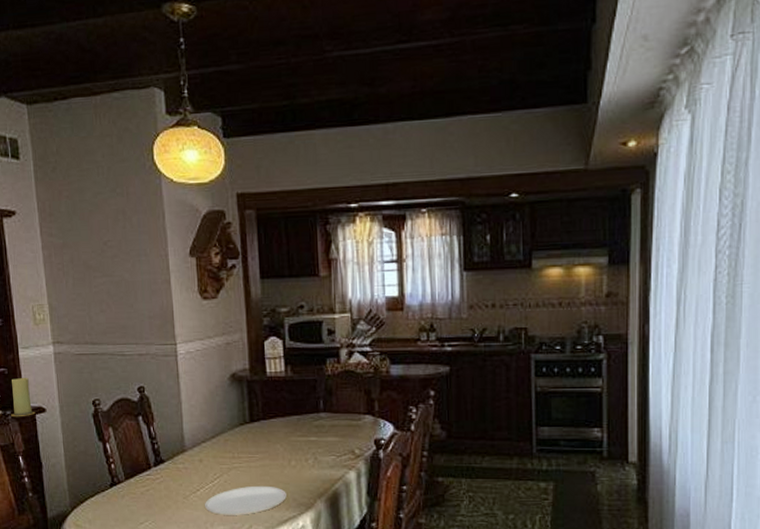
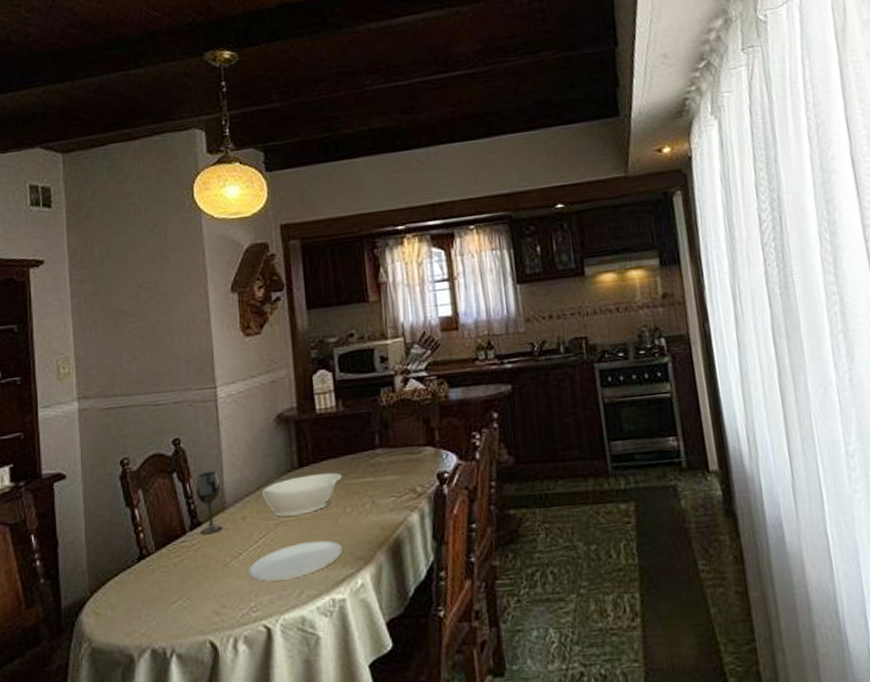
candle: present [11,377,36,417] -> none [25,440,54,489]
wine glass: none [159,417,183,471] -> present [196,470,223,535]
bowl: none [216,430,289,463] -> present [261,472,342,517]

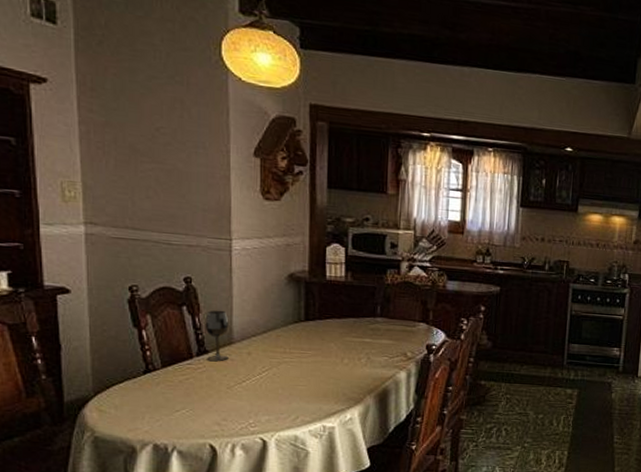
plate: present [249,540,342,582] -> none [250,380,337,407]
bowl: present [261,472,342,517] -> none [267,328,344,359]

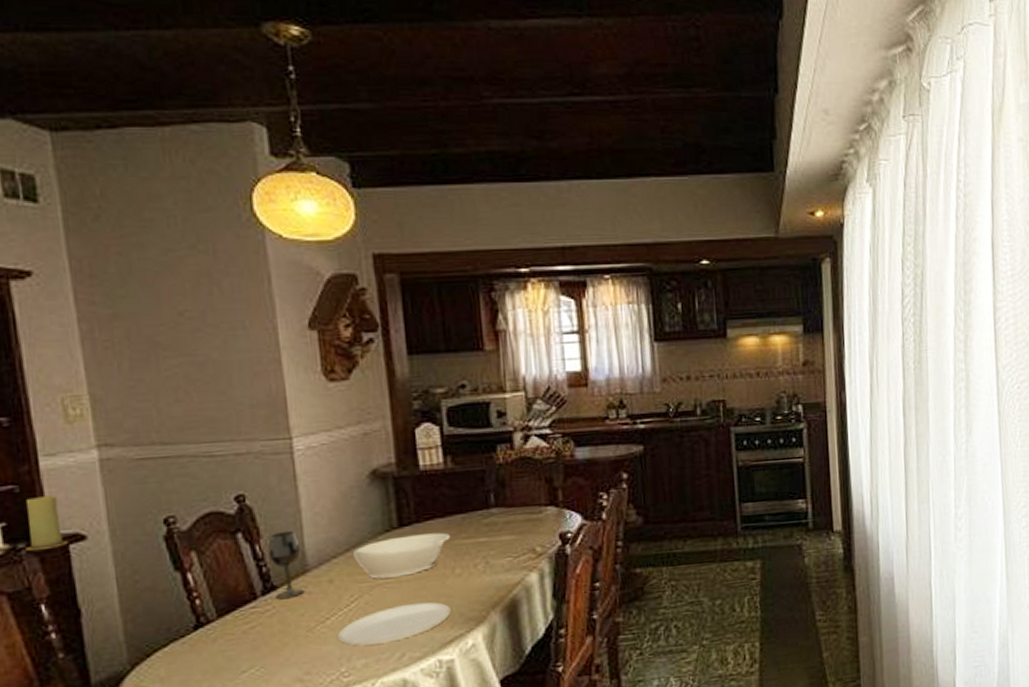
candle: none [25,254,57,296] -> present [26,494,69,551]
plate: none [250,380,337,407] -> present [338,602,451,646]
bowl: none [267,328,344,359] -> present [352,532,451,579]

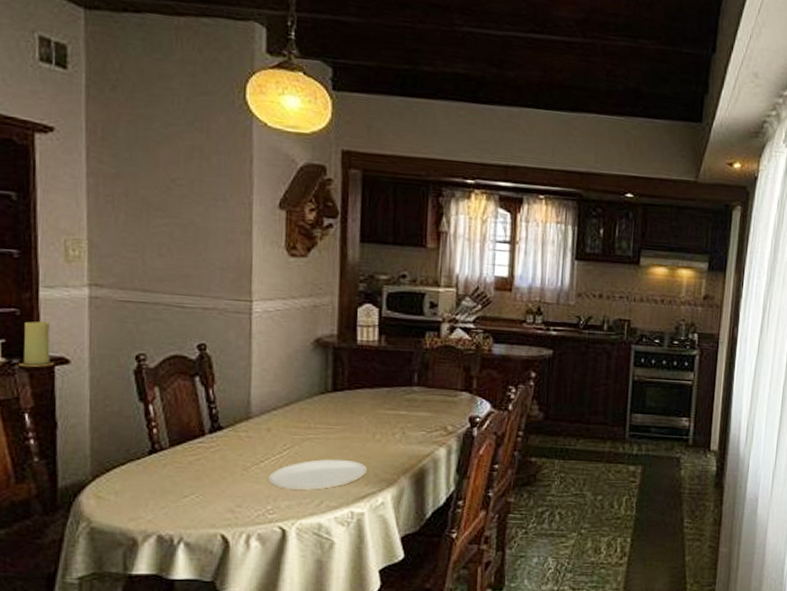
wine glass: present [268,530,304,600] -> none [219,380,247,440]
bowl: present [352,532,451,579] -> none [290,399,376,435]

